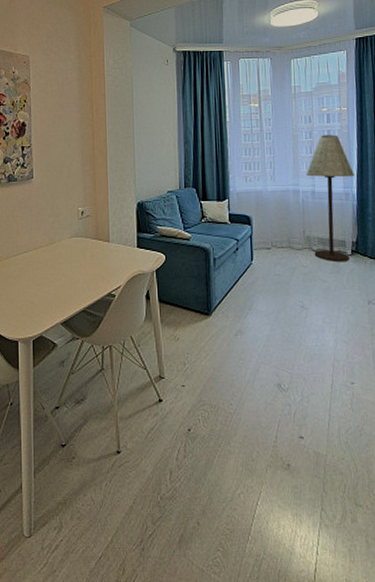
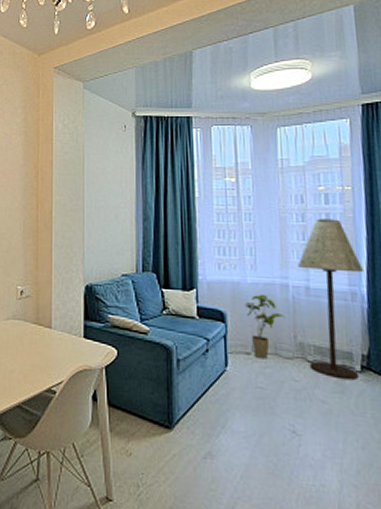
house plant: none [265,199,297,252] -> present [244,294,285,360]

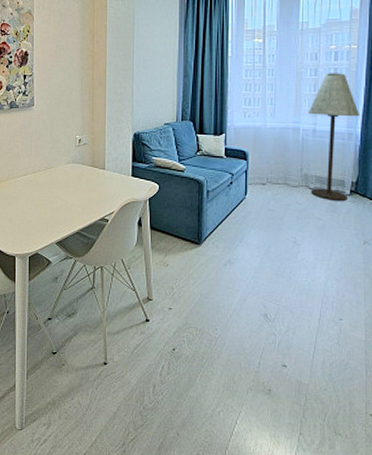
house plant: present [244,294,285,360] -> none [263,136,295,188]

